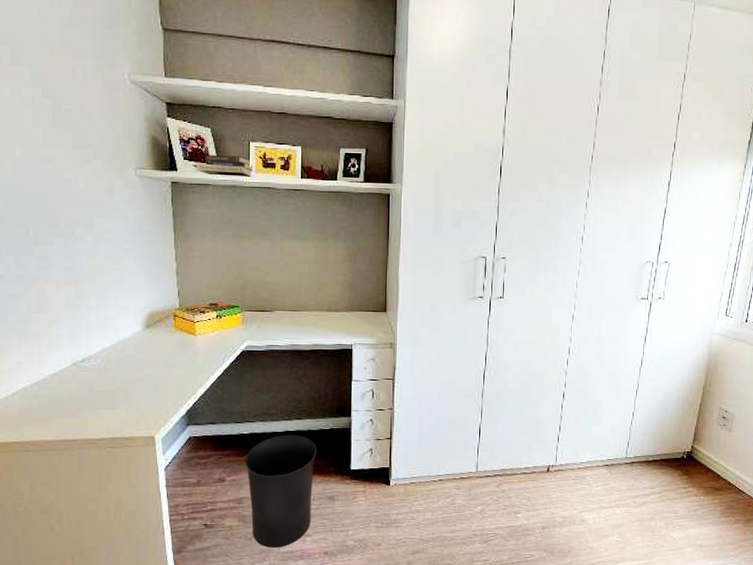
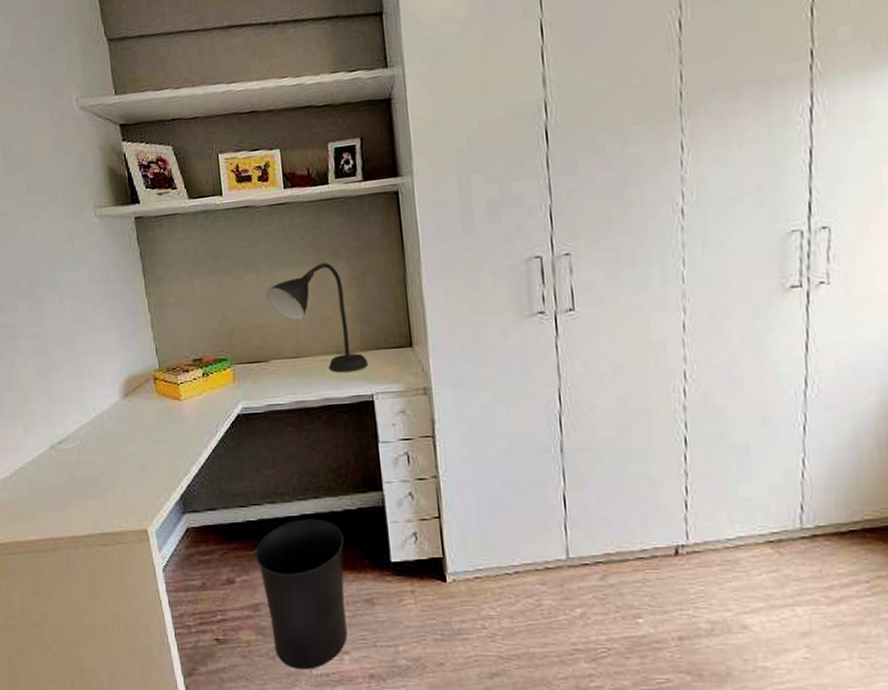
books: present [196,154,254,177] -> none [160,173,226,202]
desk lamp: none [277,241,352,326] -> present [266,263,369,373]

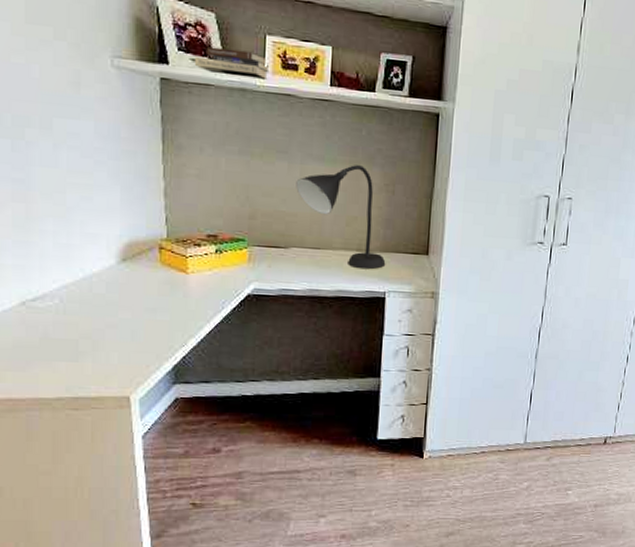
books: none [160,173,226,202] -> present [194,46,270,80]
waste bin: present [255,518,348,669] -> none [246,397,337,531]

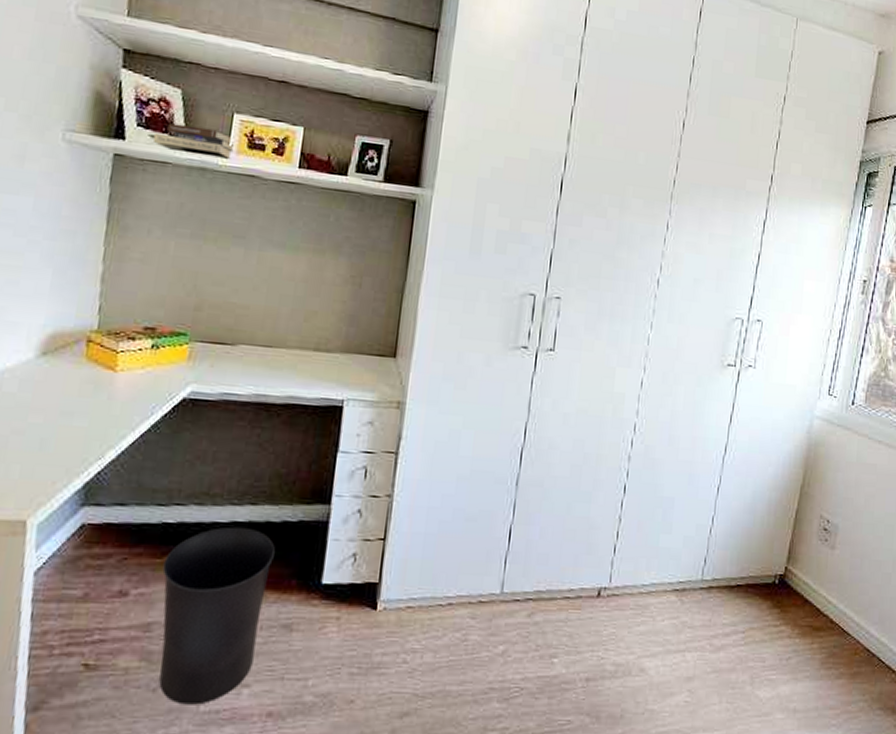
waste bin: none [246,397,337,531] -> present [159,526,275,705]
desk lamp: present [296,165,386,270] -> none [251,253,347,373]

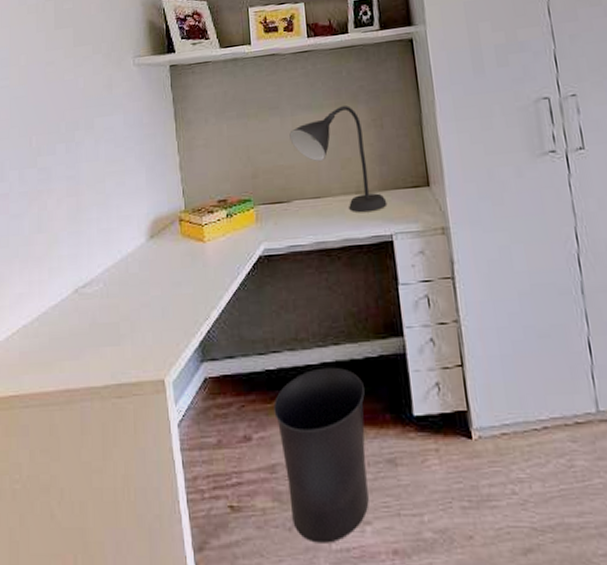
books: present [152,123,235,159] -> none [194,24,255,51]
desk lamp: none [251,253,347,373] -> present [289,105,388,213]

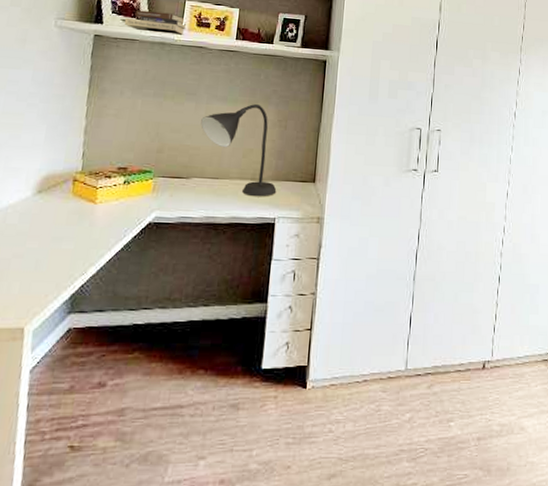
books: none [194,24,255,51] -> present [124,10,187,35]
waste bin: present [273,367,369,543] -> none [131,325,224,477]

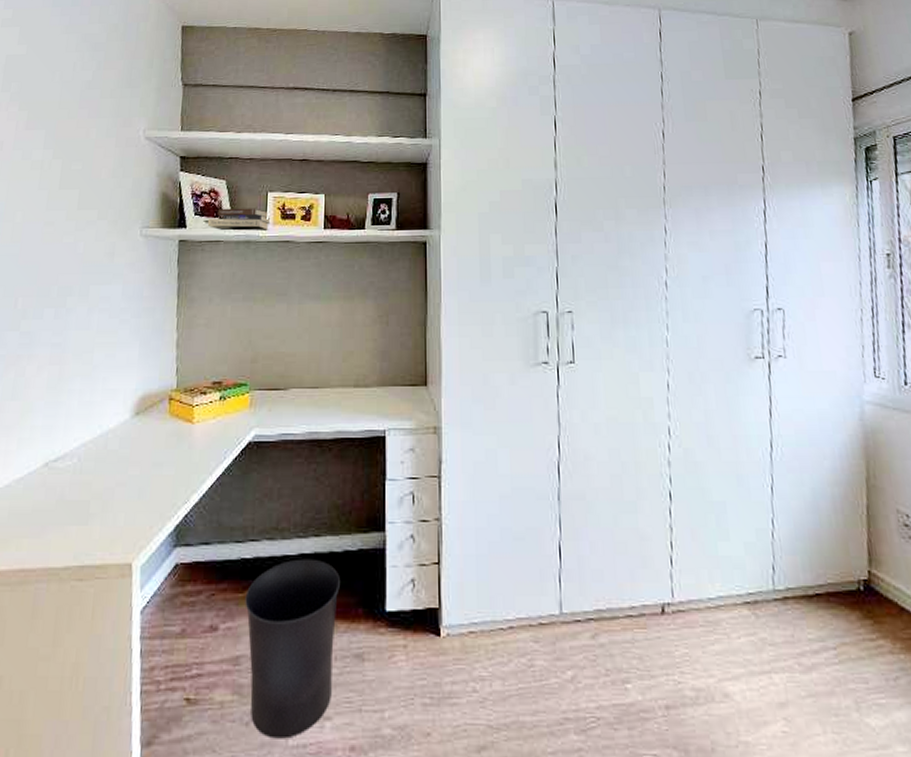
waste bin: none [131,325,224,477] -> present [245,558,340,739]
desk lamp: present [201,104,277,197] -> none [294,300,384,407]

